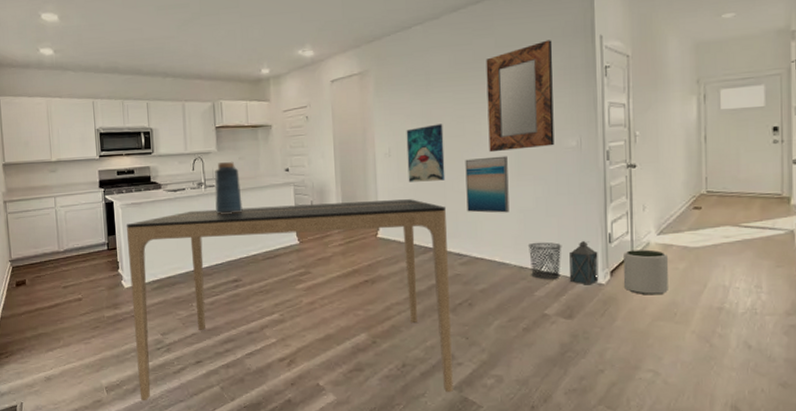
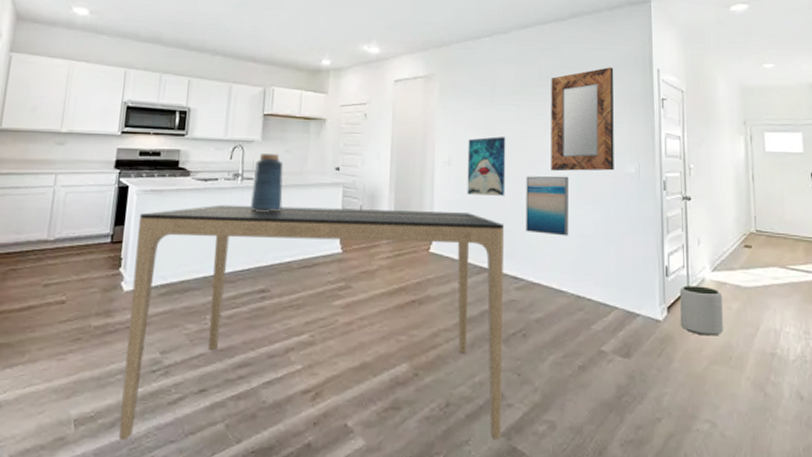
waste bin: present [527,242,562,279] -> none [586,270,620,311]
lantern: present [569,240,599,285] -> none [627,271,656,321]

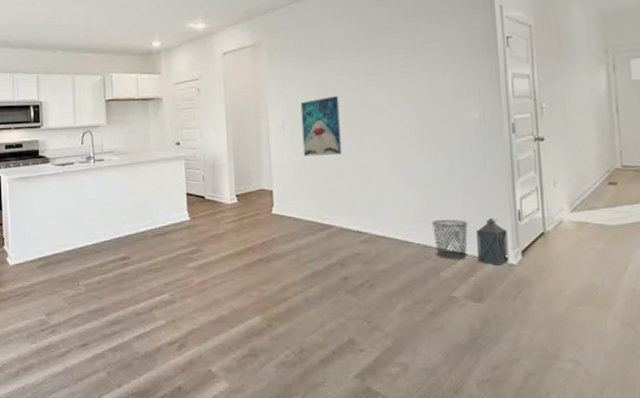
dining table: present [118,204,505,441] -> none [12,174,355,387]
vase: present [250,154,284,212] -> none [103,135,132,189]
wall art: present [526,175,569,236] -> none [362,128,411,189]
home mirror: present [551,67,614,172] -> none [381,10,456,125]
waste bin: none [586,270,620,311] -> present [431,219,468,258]
lantern: none [627,271,656,321] -> present [476,217,509,266]
plant pot: present [680,286,723,336] -> none [535,228,586,277]

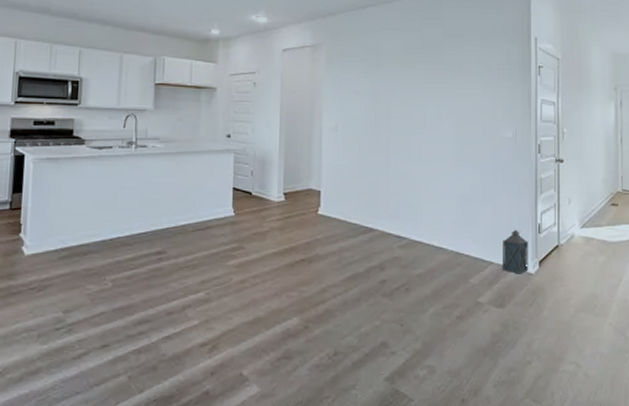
wall art: present [300,96,342,156] -> none [353,104,390,160]
waste bin: present [431,219,468,258] -> none [464,228,496,266]

